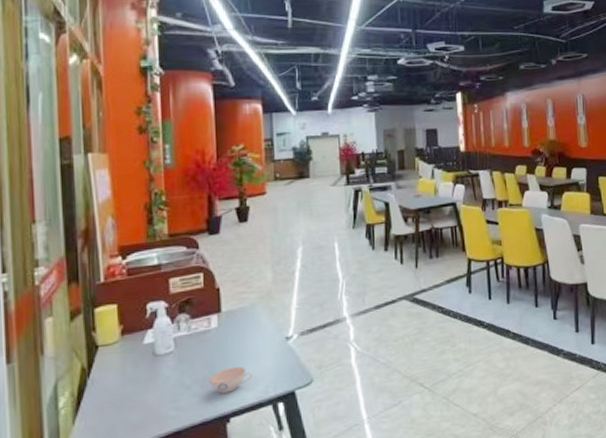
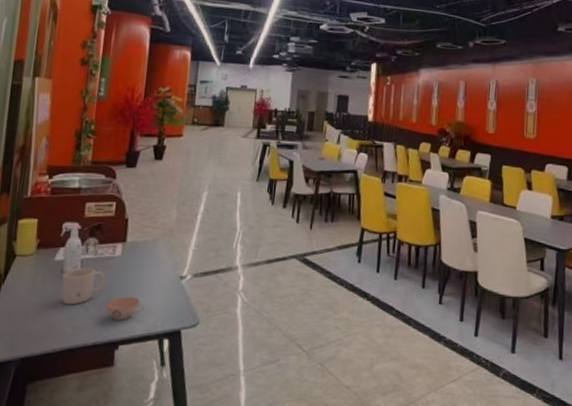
mug: none [155,344,204,388] -> present [61,267,105,305]

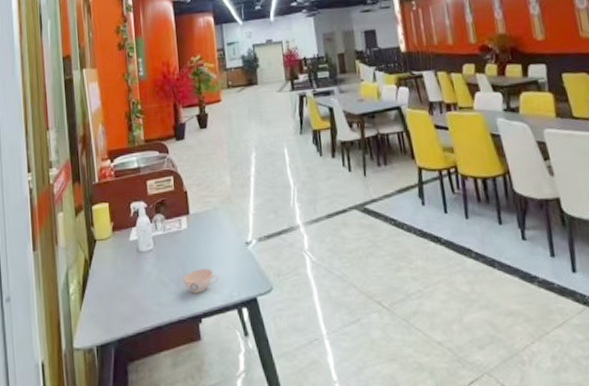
mug: present [61,267,105,305] -> none [139,243,177,283]

